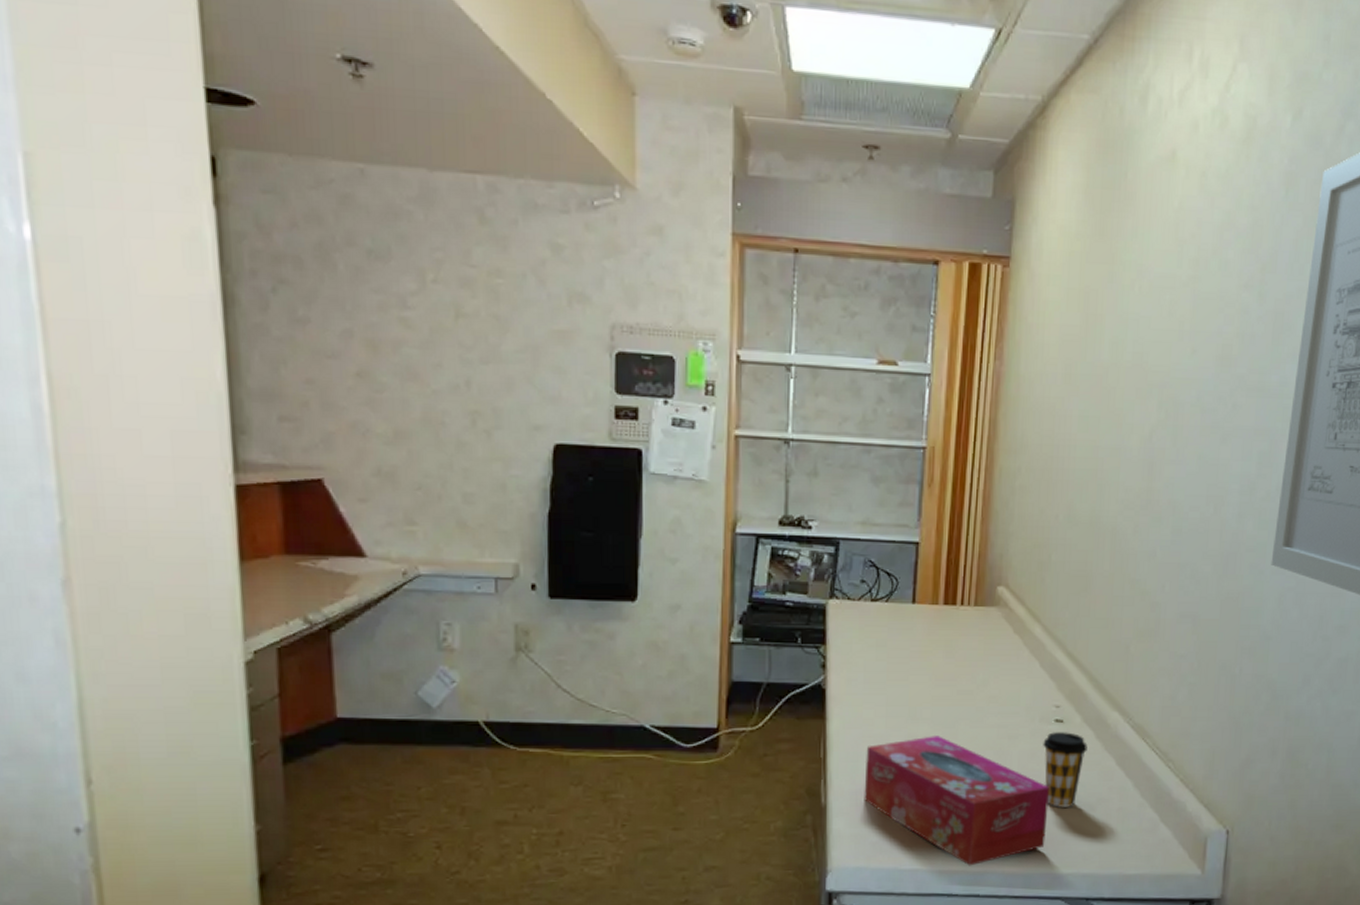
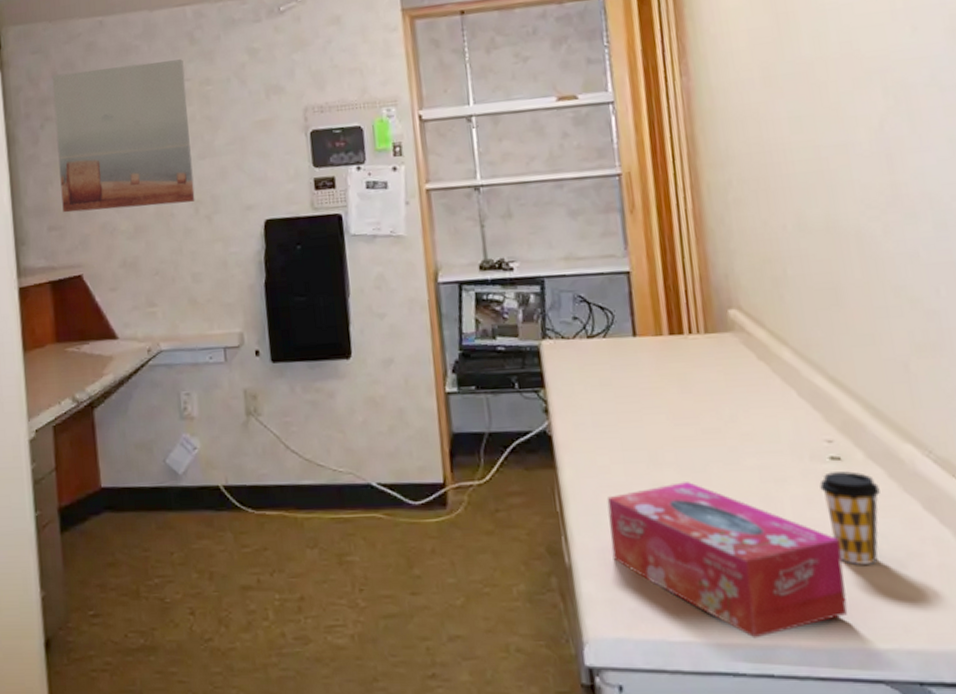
wall art: none [290,226,473,413] -> present [51,59,195,213]

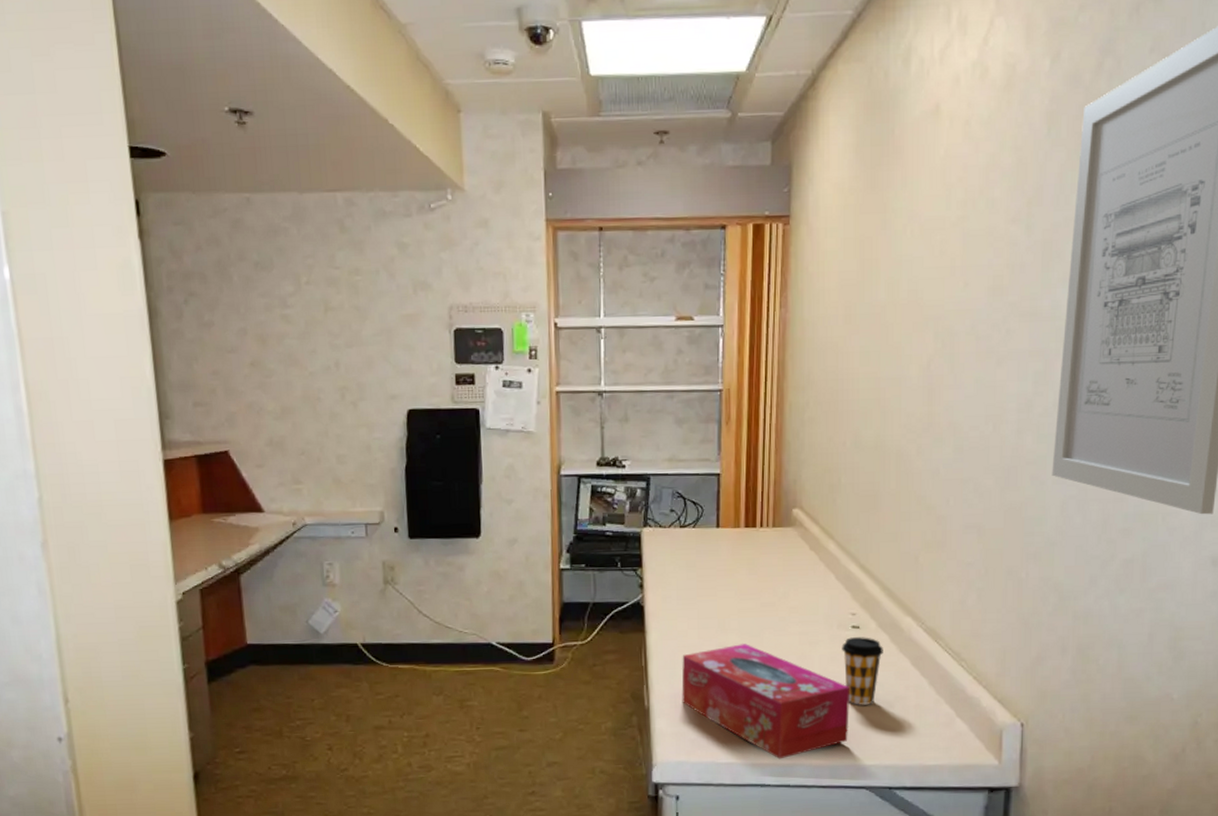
wall art: present [51,59,195,213] -> none [196,246,342,390]

